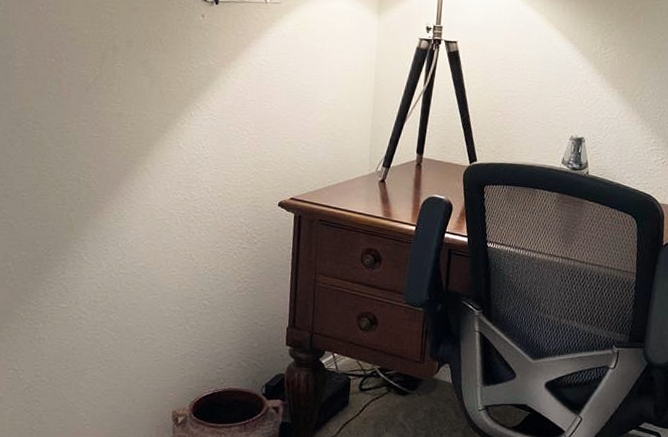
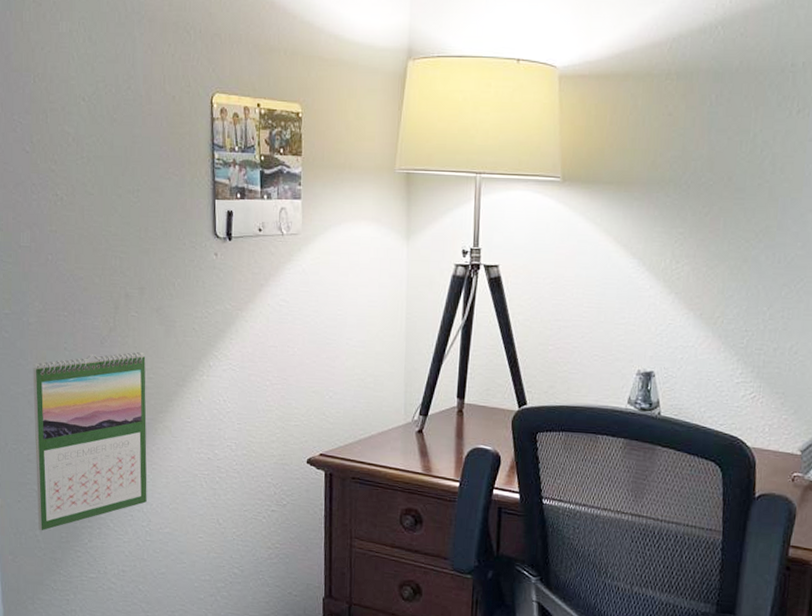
calendar: none [11,99,130,263] -> present [33,351,147,531]

